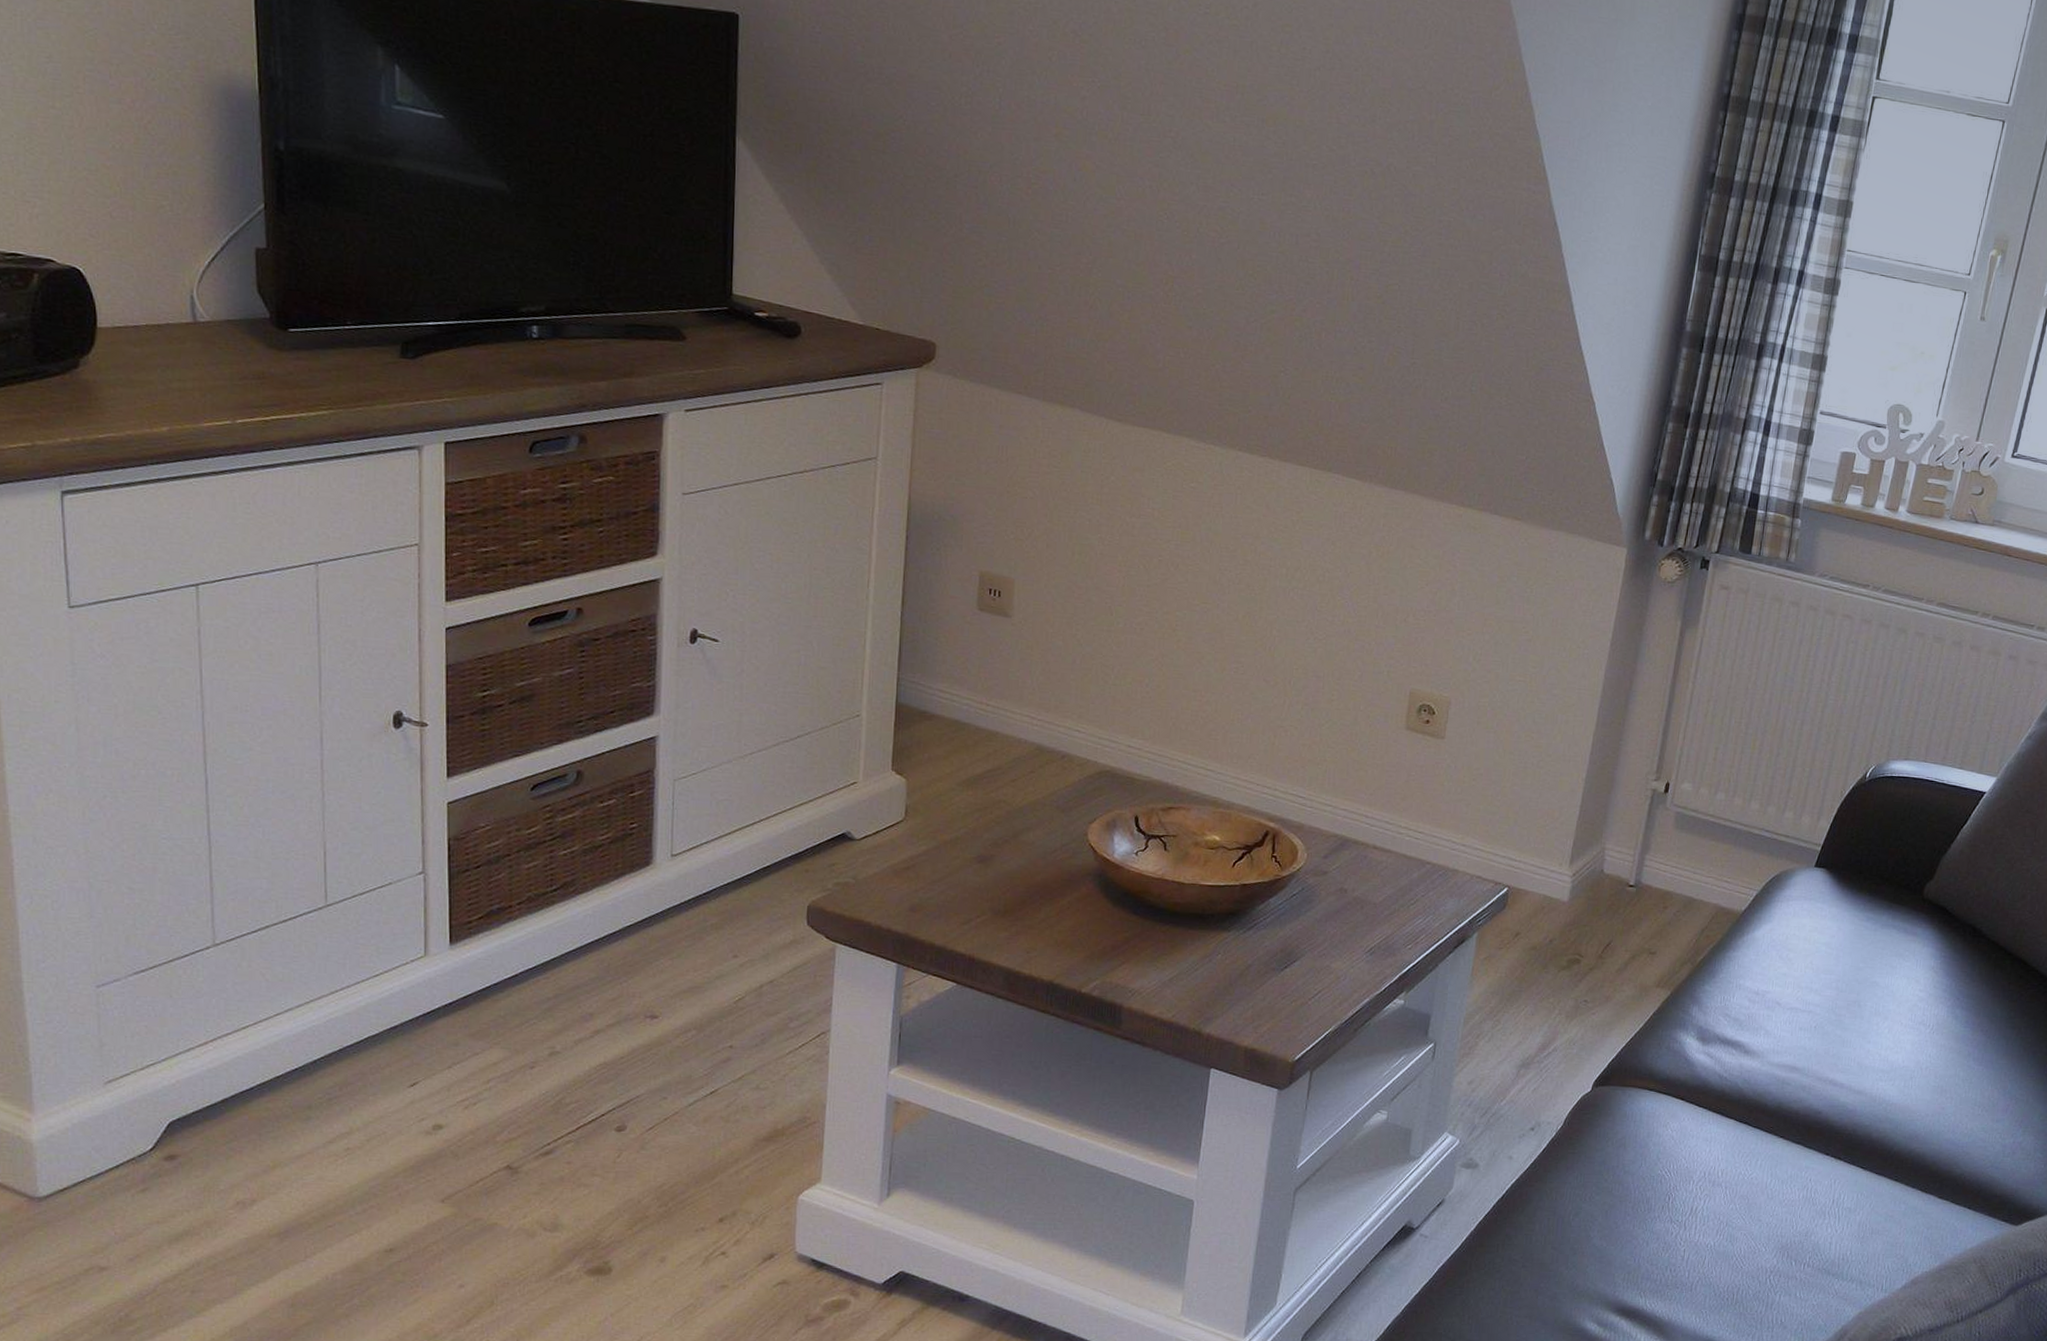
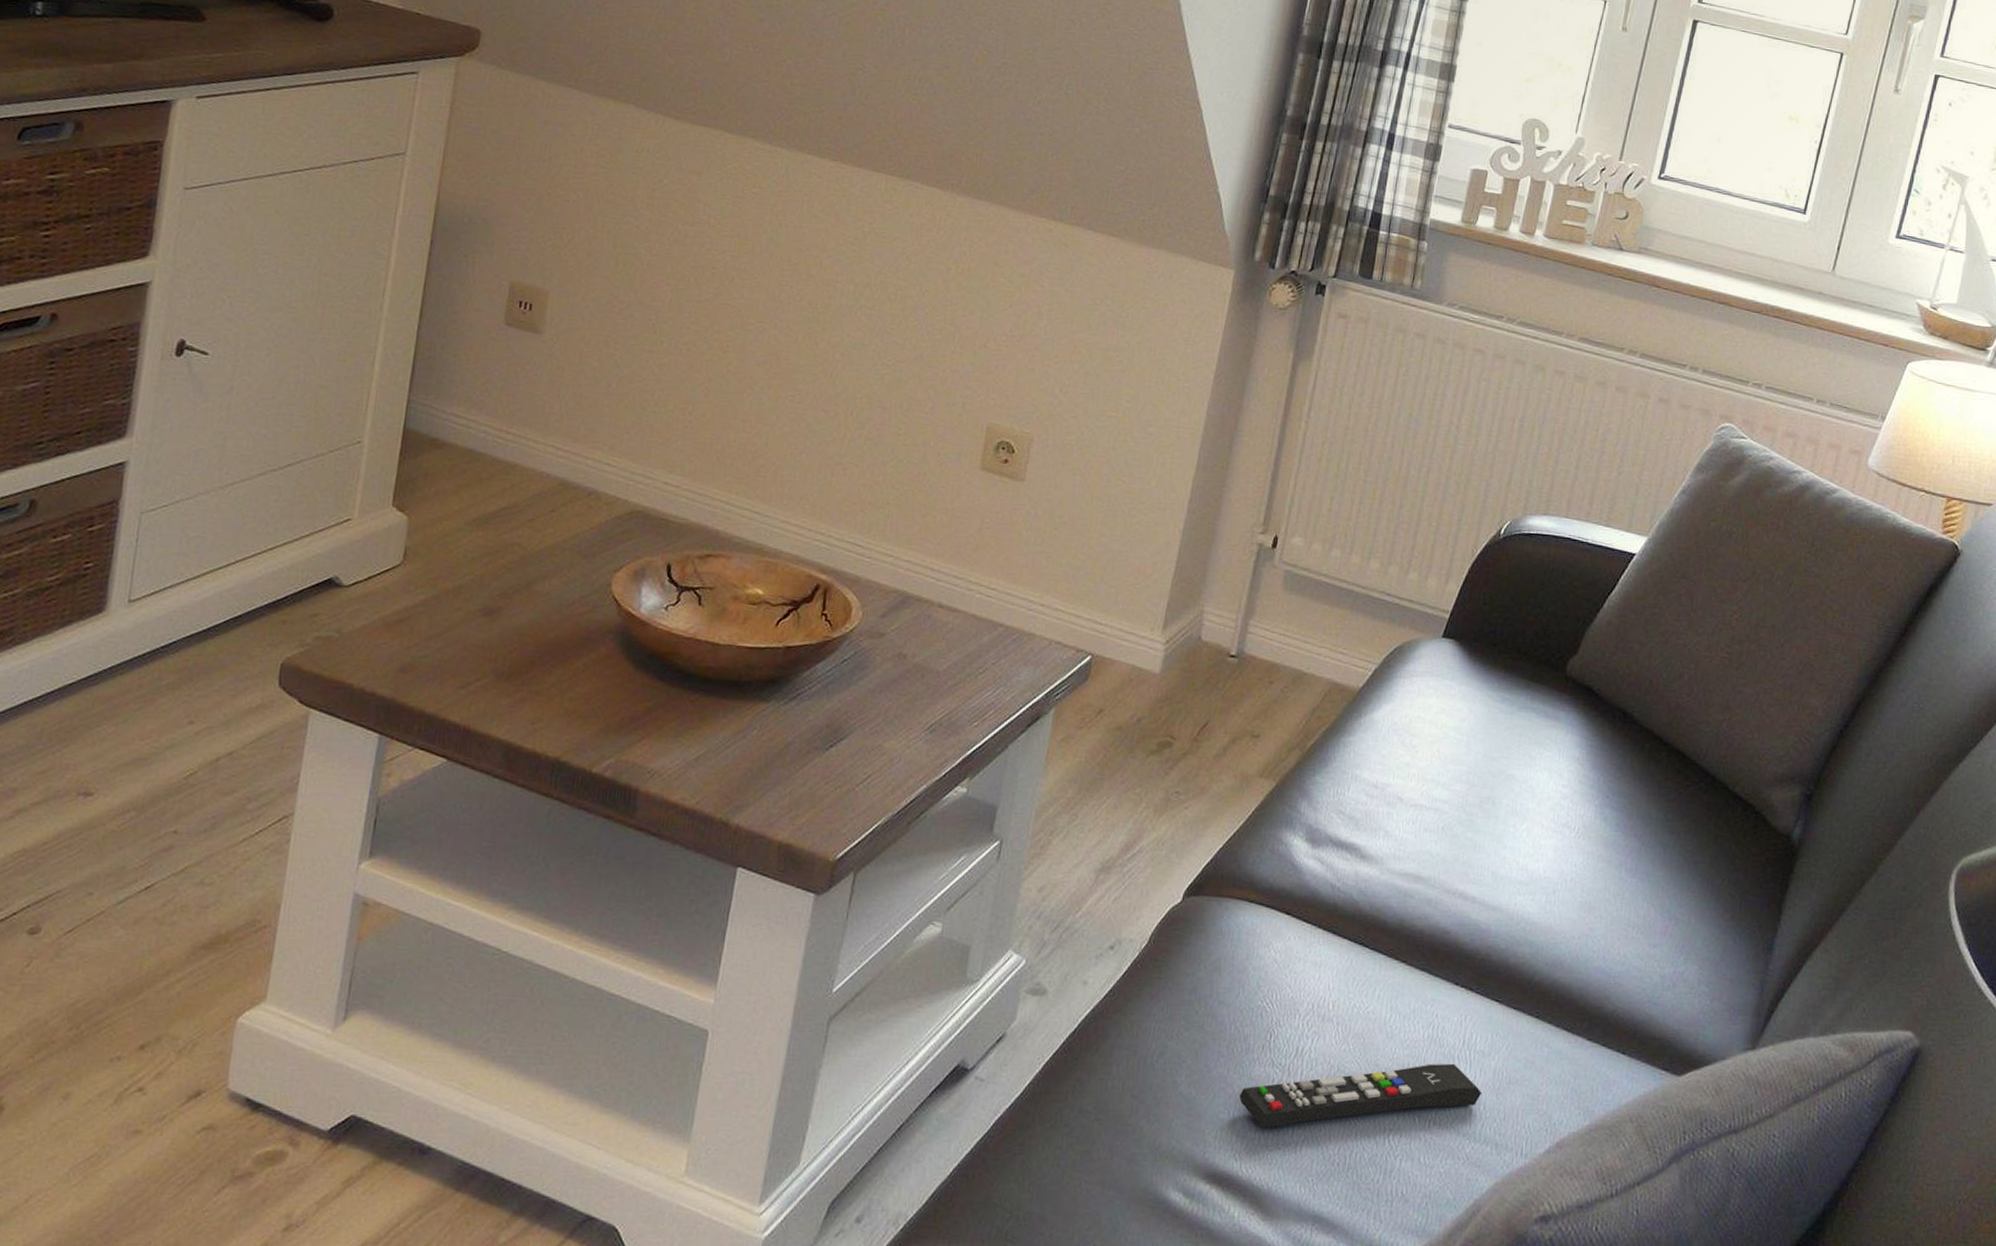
remote control: none [1643,1218,1849,1271] -> present [1239,1063,1483,1128]

